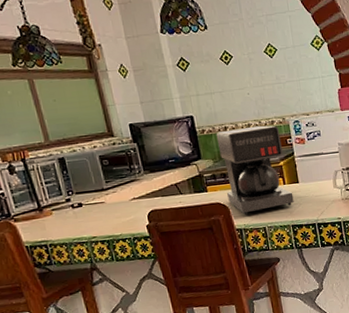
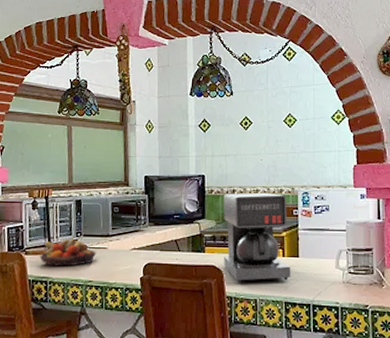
fruit bowl: none [31,198,94,230] -> present [40,238,96,266]

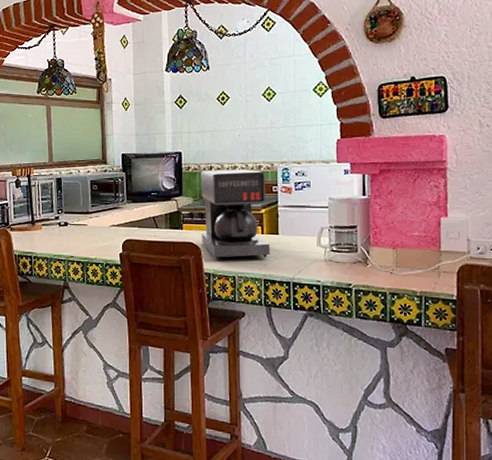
fruit bowl: present [40,238,96,266] -> none [24,215,77,242]

